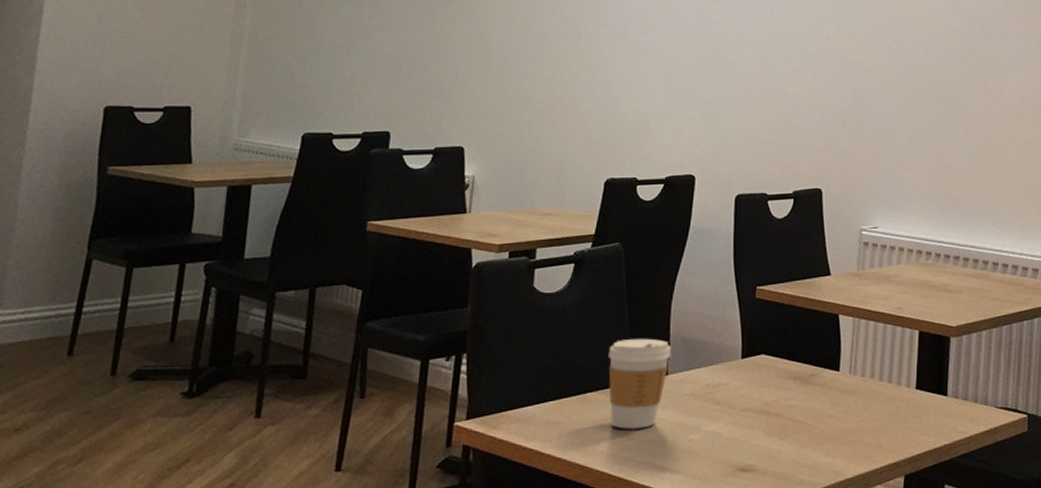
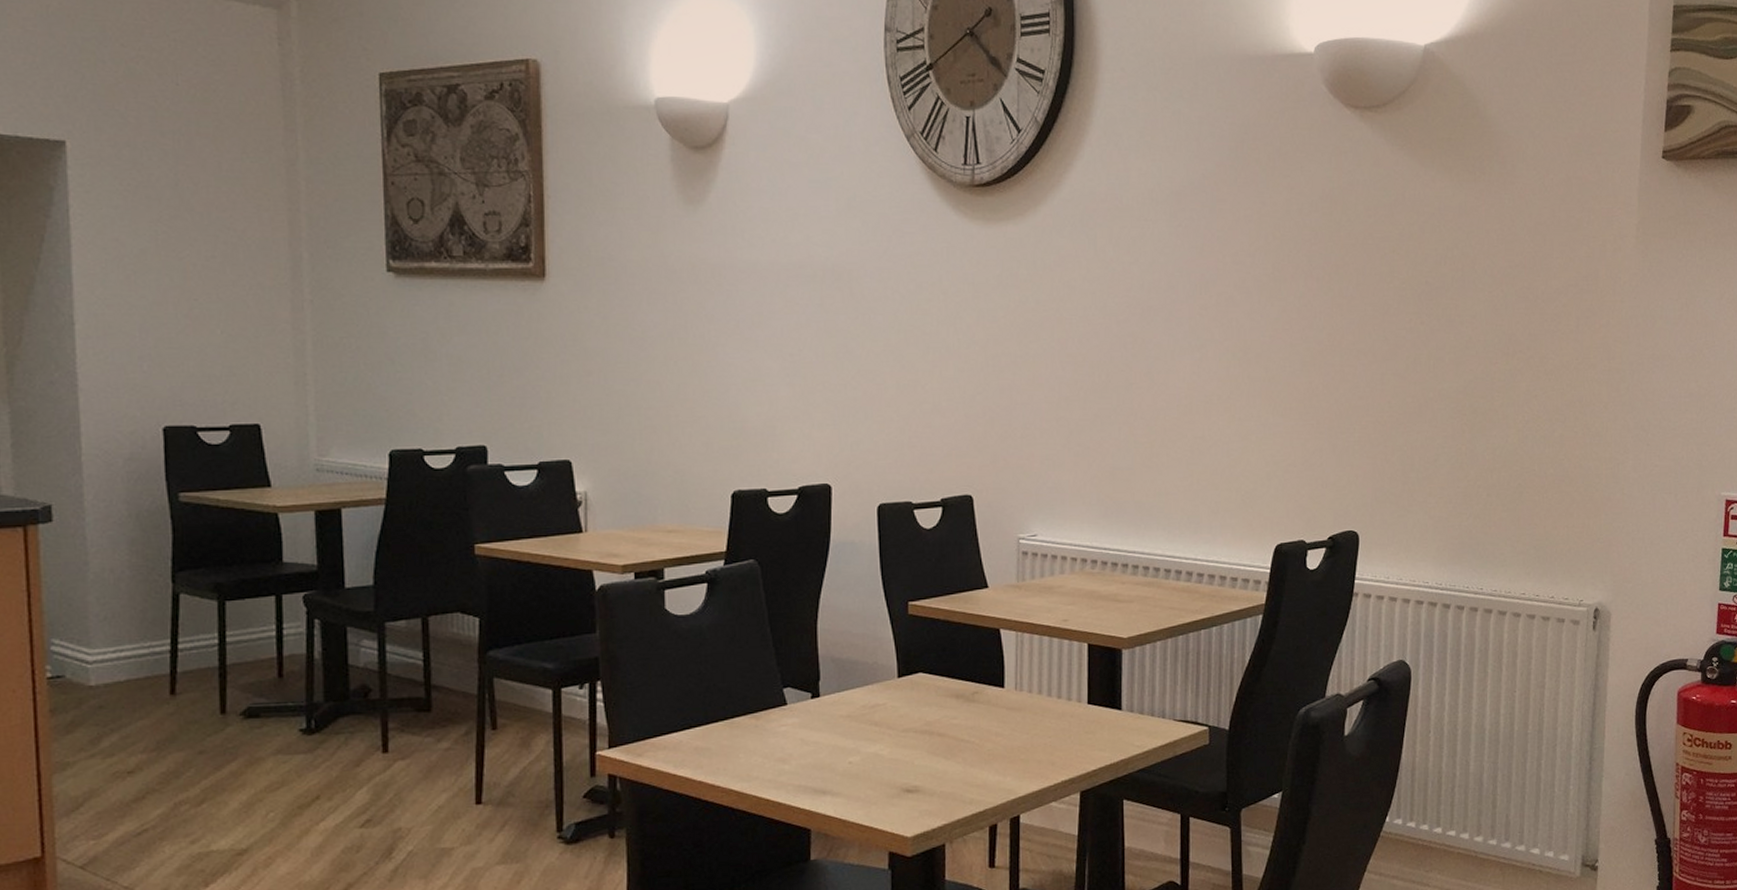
coffee cup: present [608,338,672,429] -> none [753,659,822,754]

